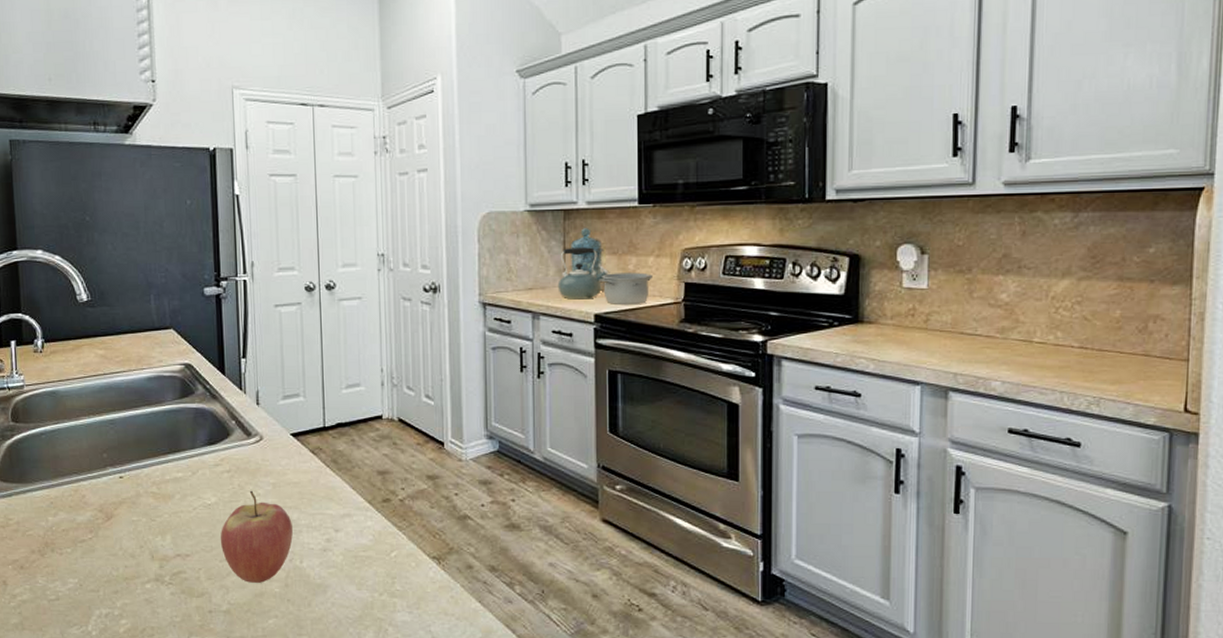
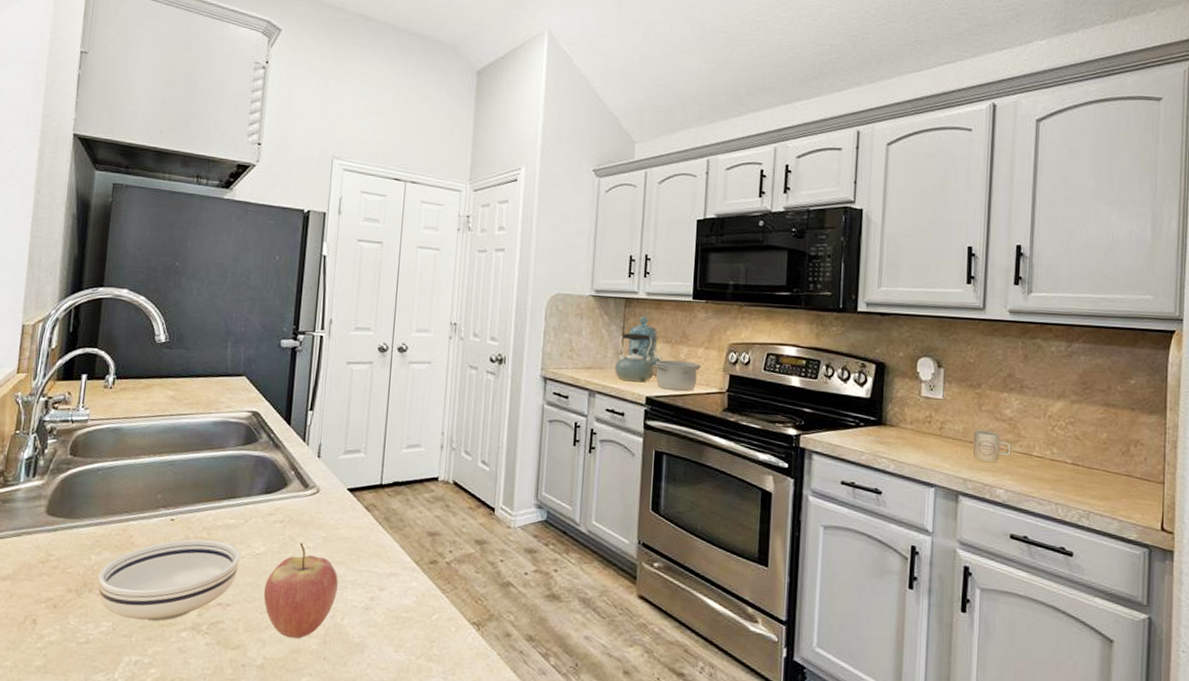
bowl: none [57,493,193,575] -> present [98,538,240,621]
mug: none [963,319,1008,354] -> present [972,430,1011,463]

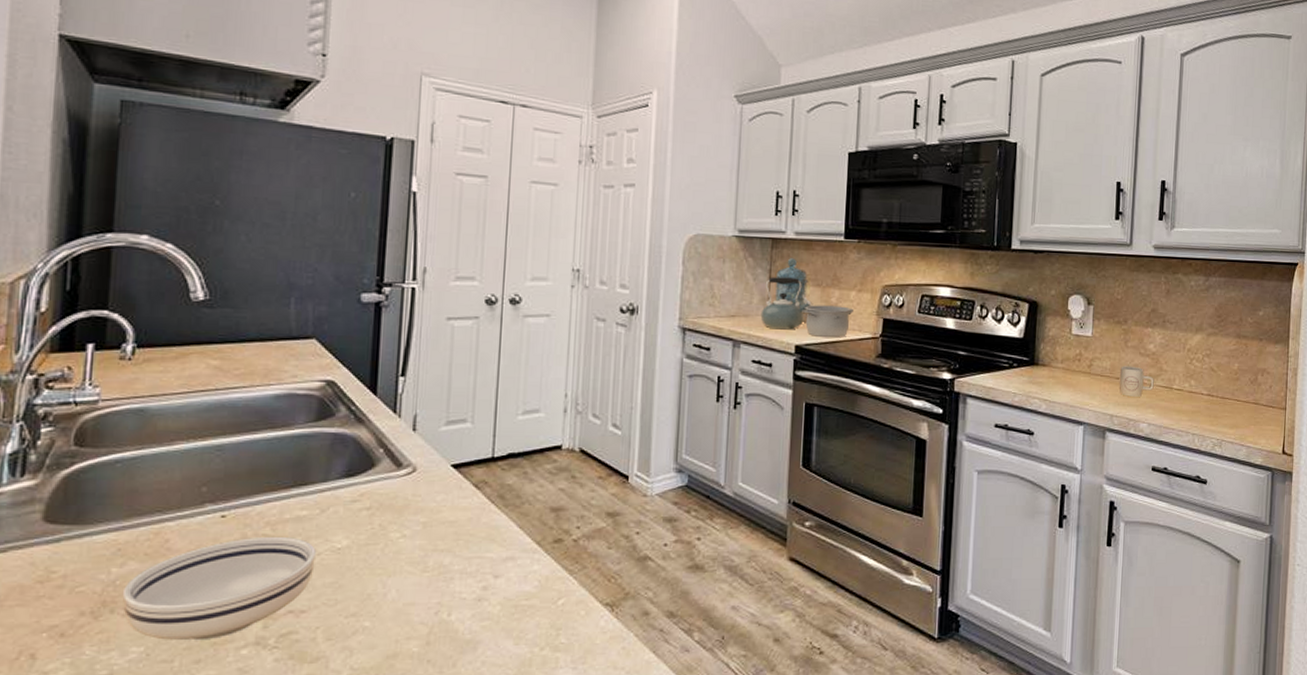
fruit: present [263,542,338,638] -> none [348,531,443,642]

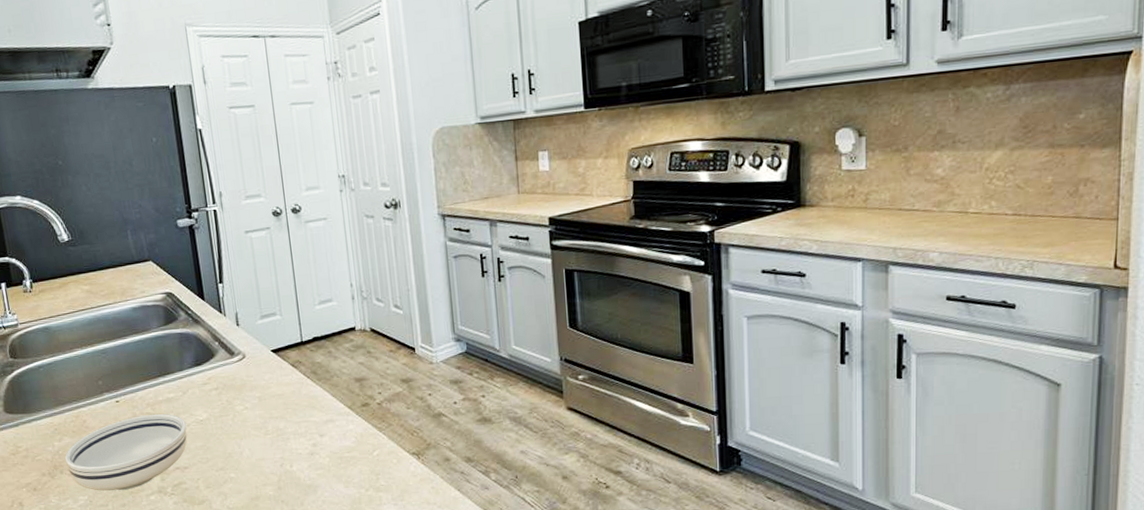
kettle: present [760,276,813,330] -> none [511,154,561,205]
canister: present [775,258,808,322] -> none [522,136,556,195]
cooking pot: present [802,305,853,338] -> none [551,174,602,208]
mug: present [1119,366,1154,398] -> none [901,194,945,228]

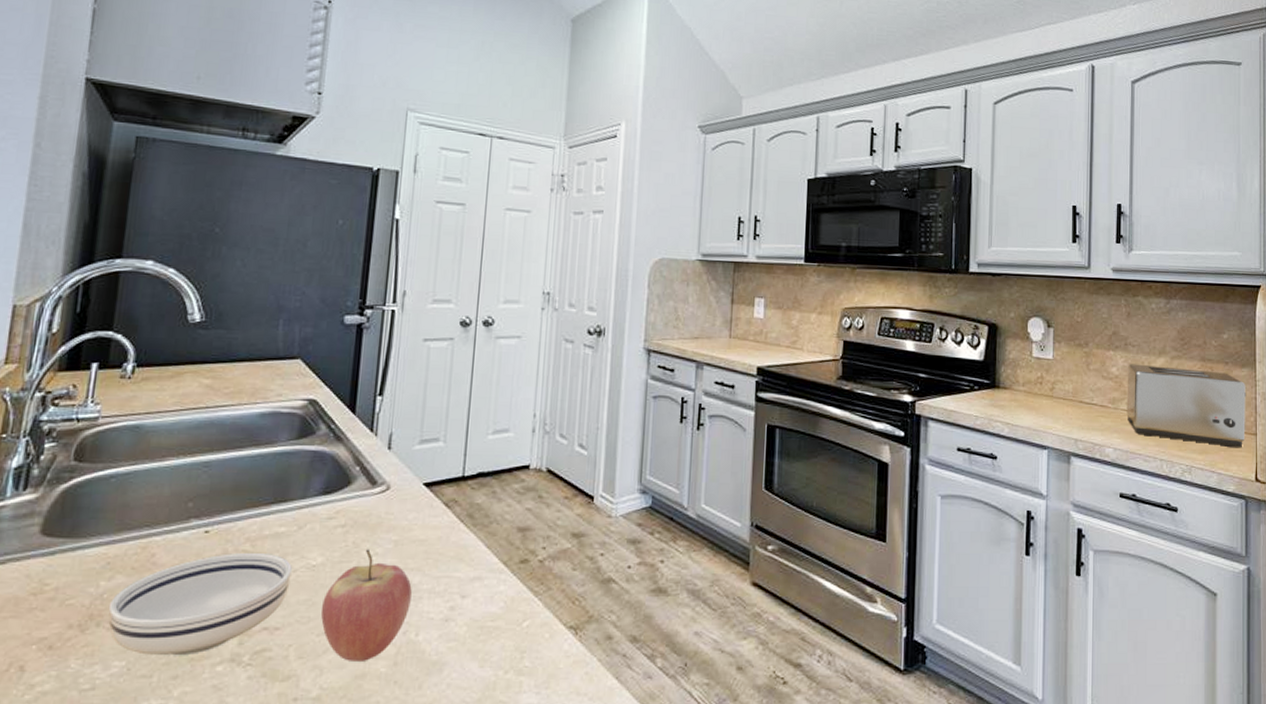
fruit: none [214,404,282,488] -> present [321,549,412,661]
toaster: none [954,156,1106,236] -> present [1126,364,1246,448]

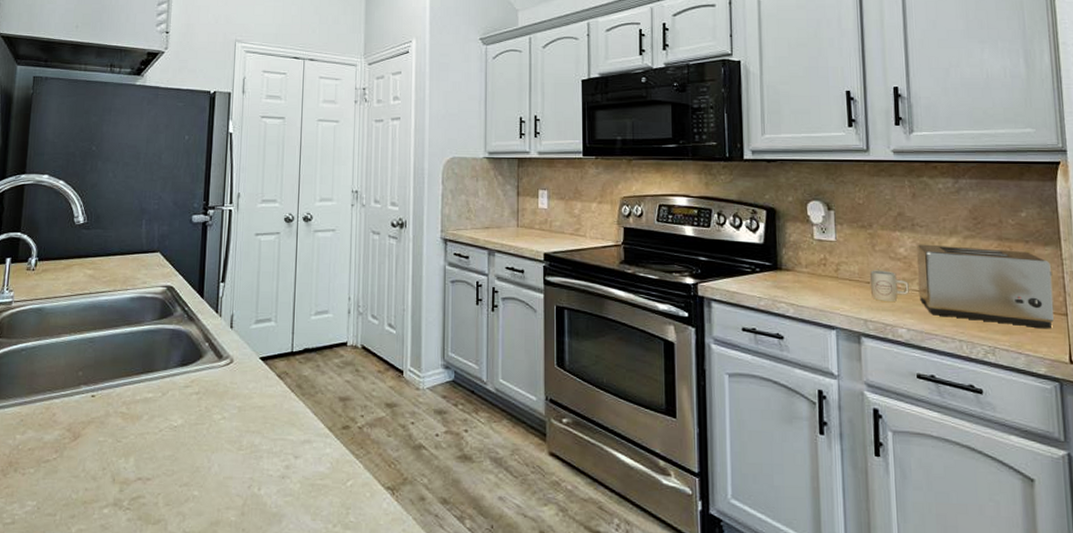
bowl: present [108,552,292,655] -> none [22,414,158,498]
fruit: present [321,549,412,661] -> none [182,413,254,510]
mug: none [1082,389,1118,422] -> present [869,270,909,303]

